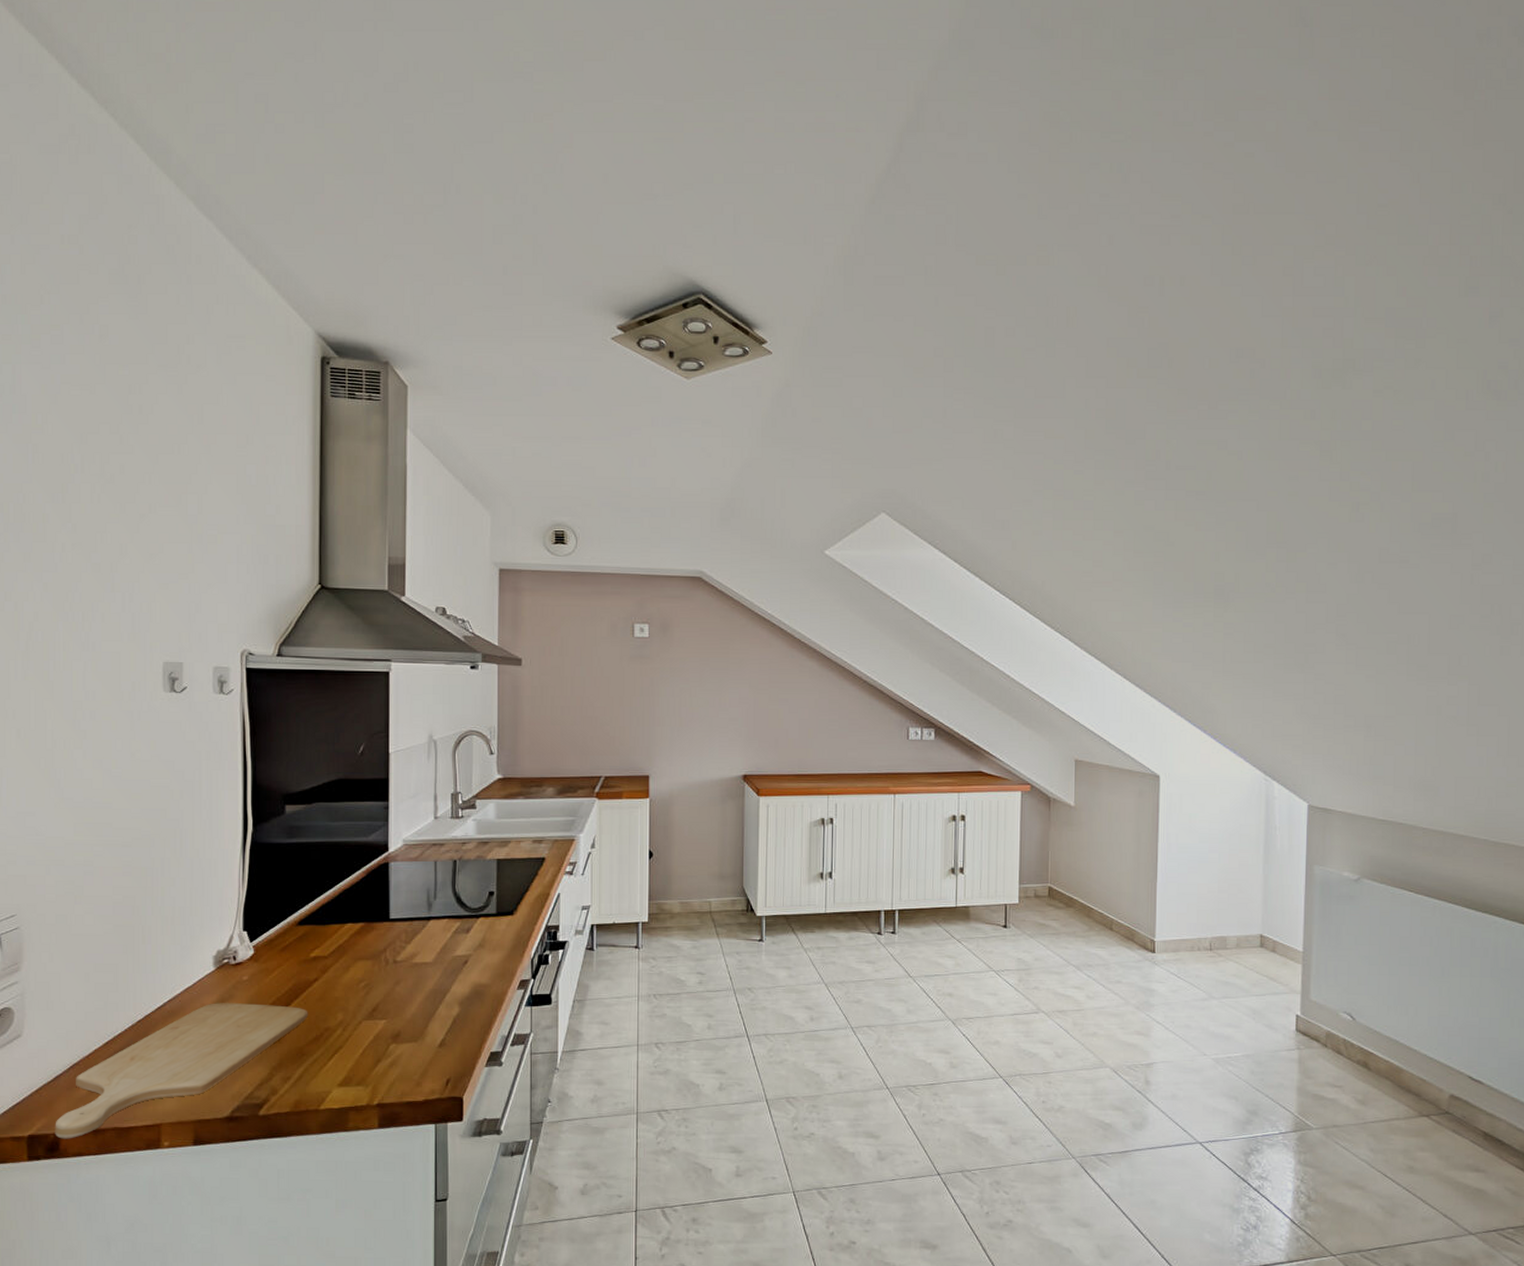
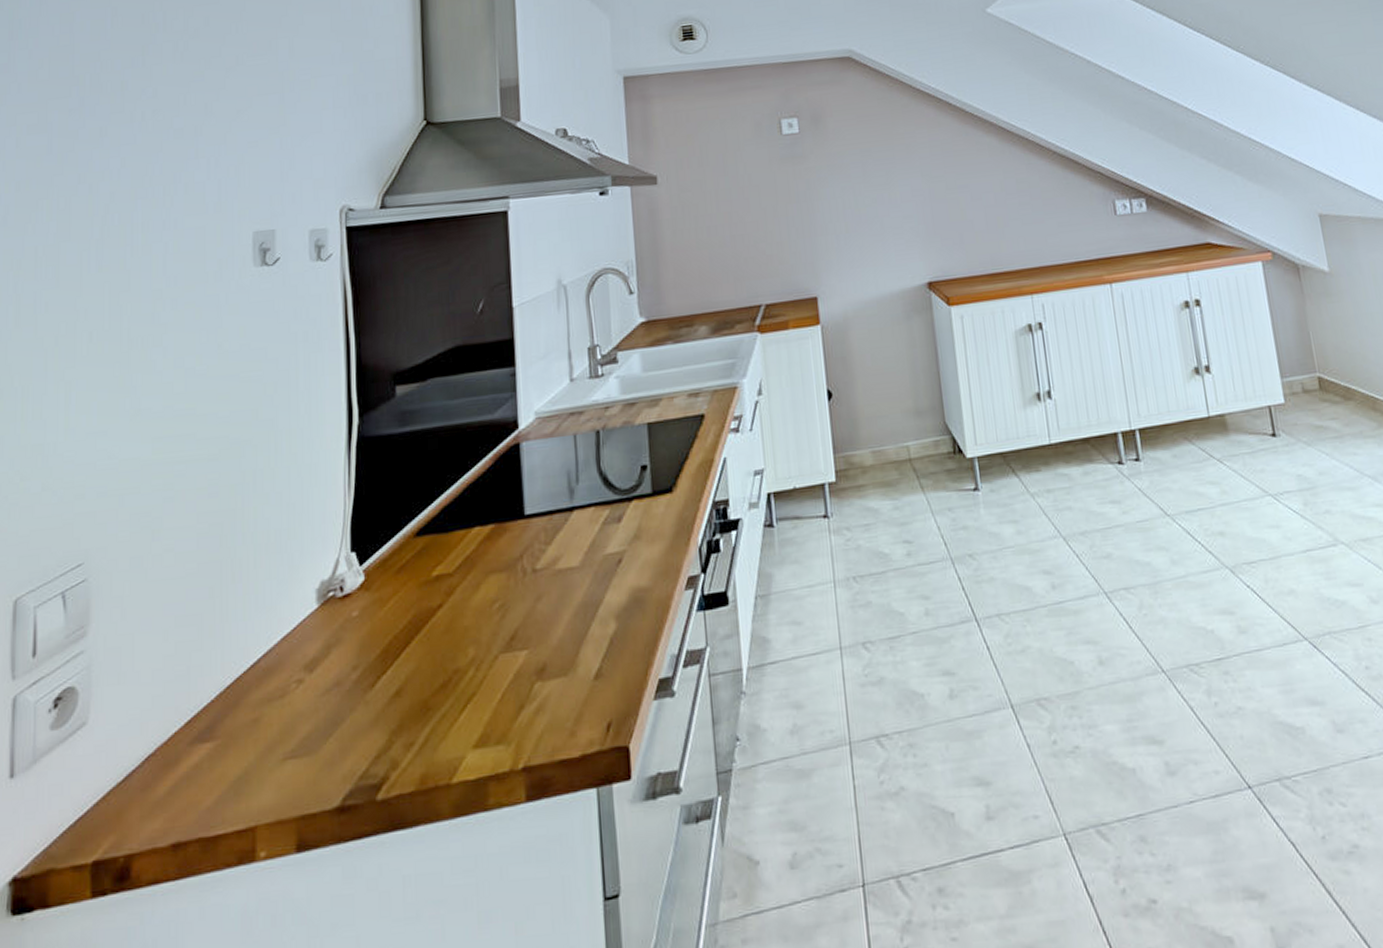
chopping board: present [55,1003,308,1139] -> none [125,645,433,862]

